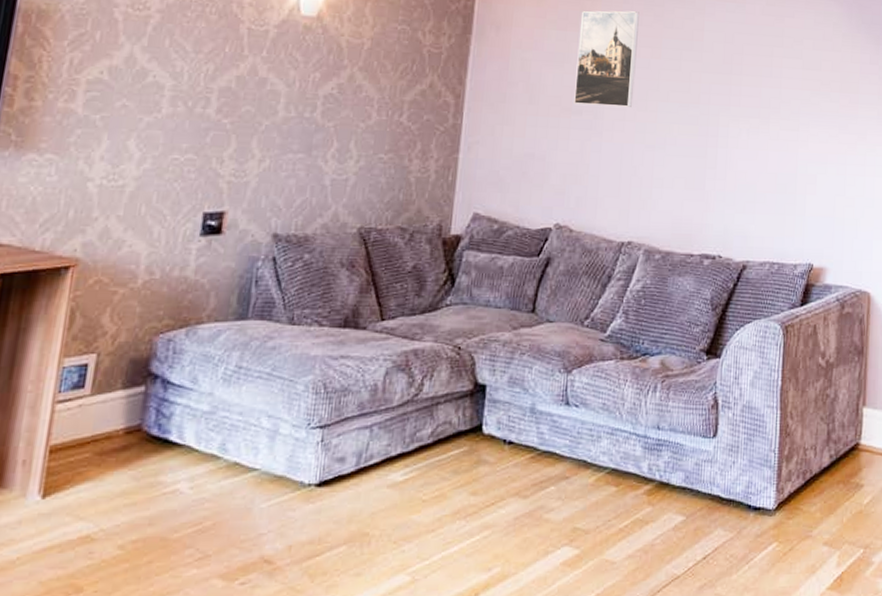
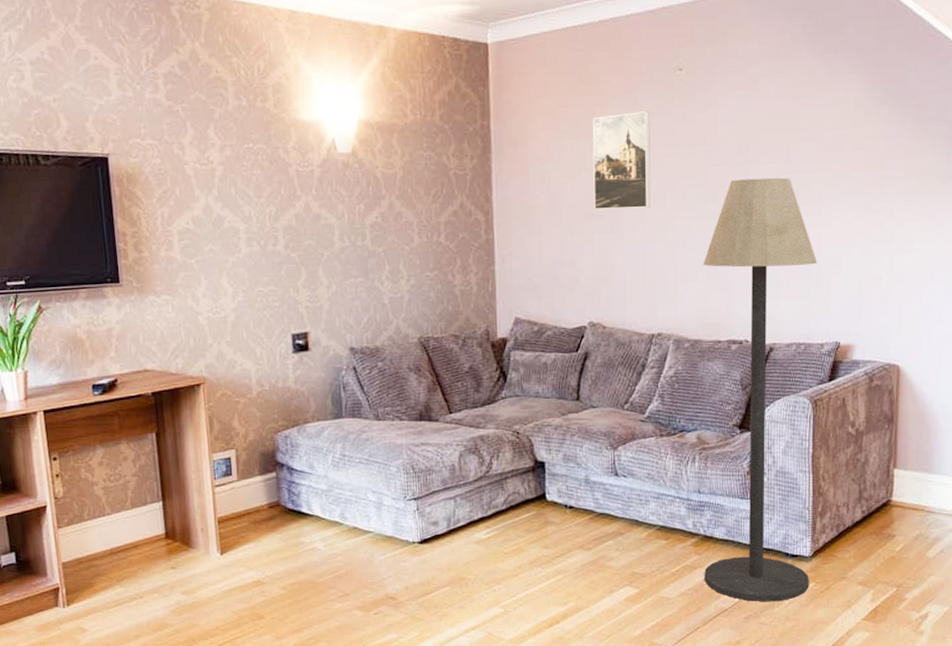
floor lamp: none [656,88,795,567] -> present [702,177,818,602]

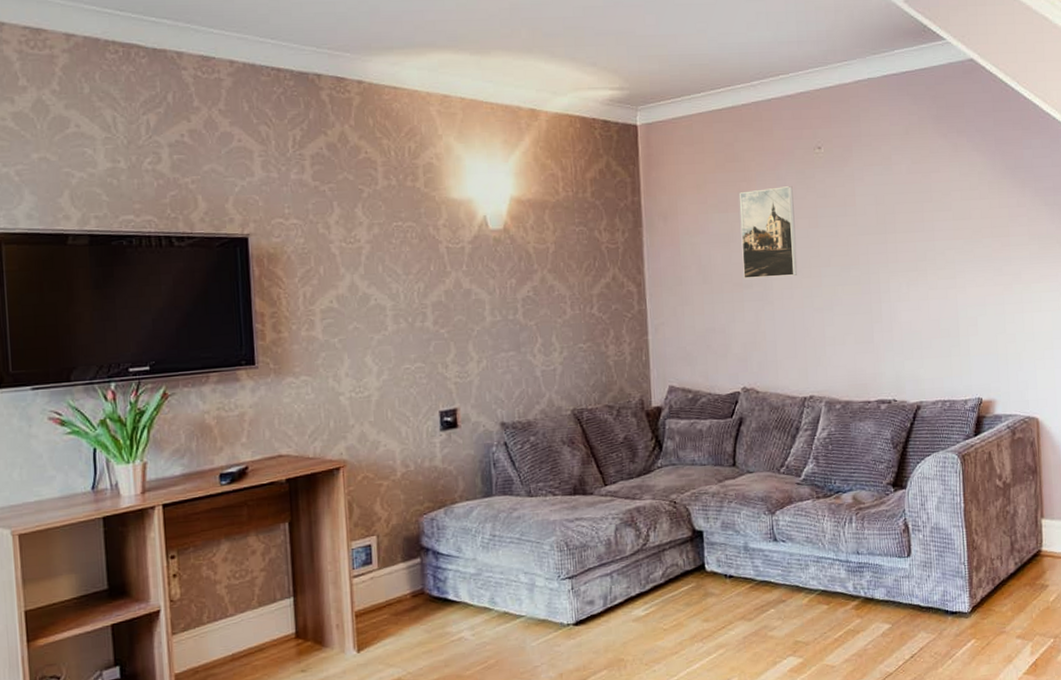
floor lamp: present [702,177,818,602] -> none [849,245,970,663]

